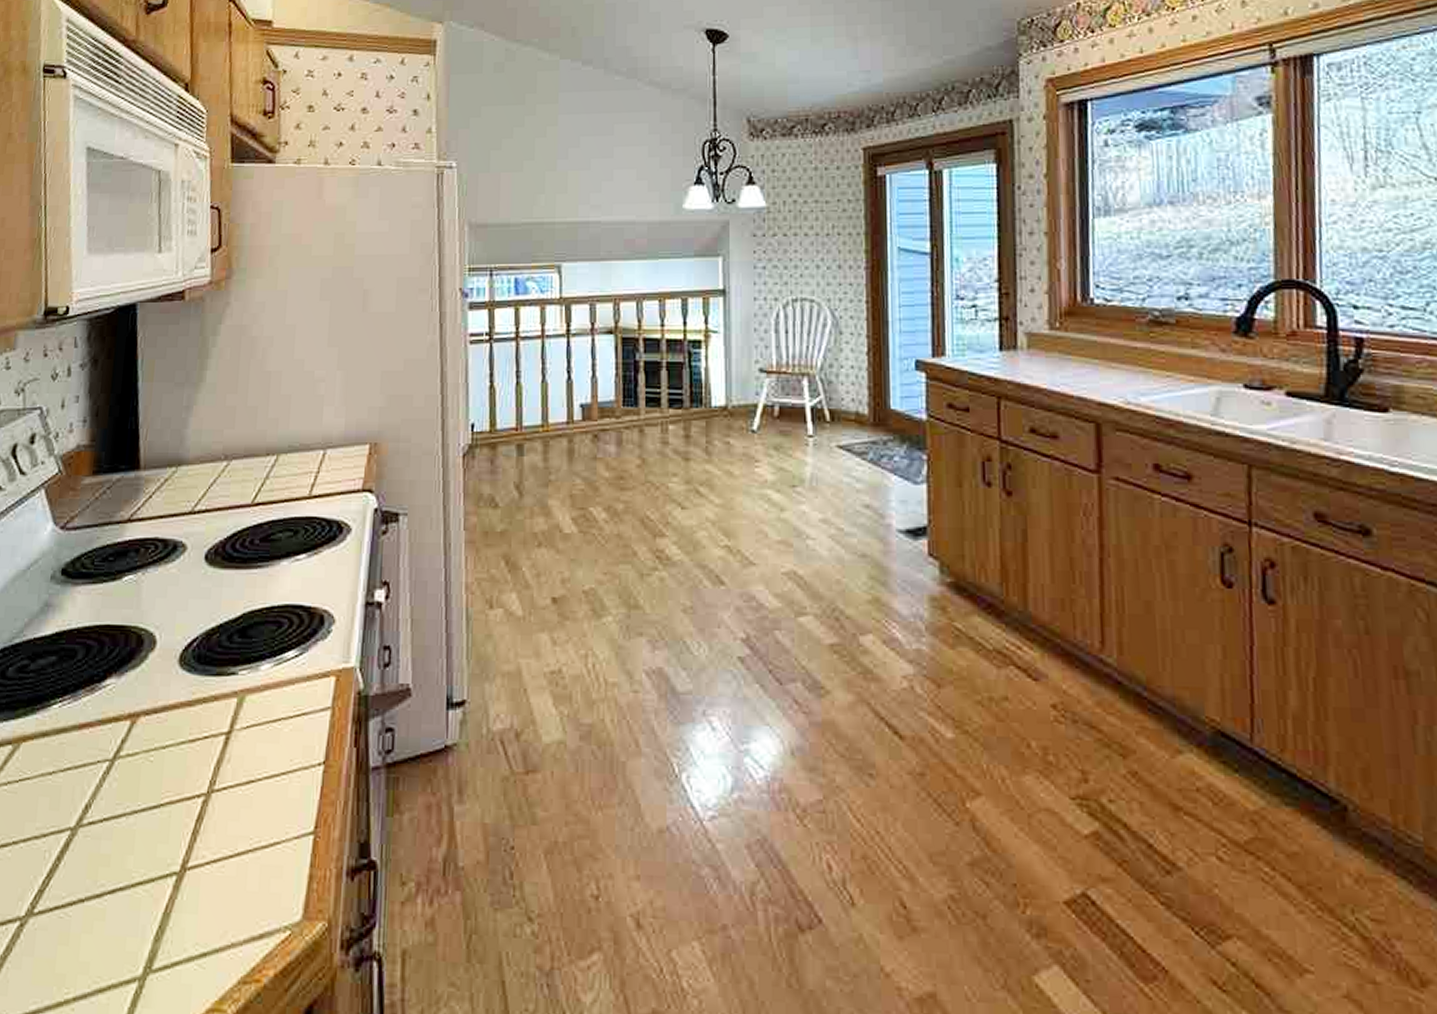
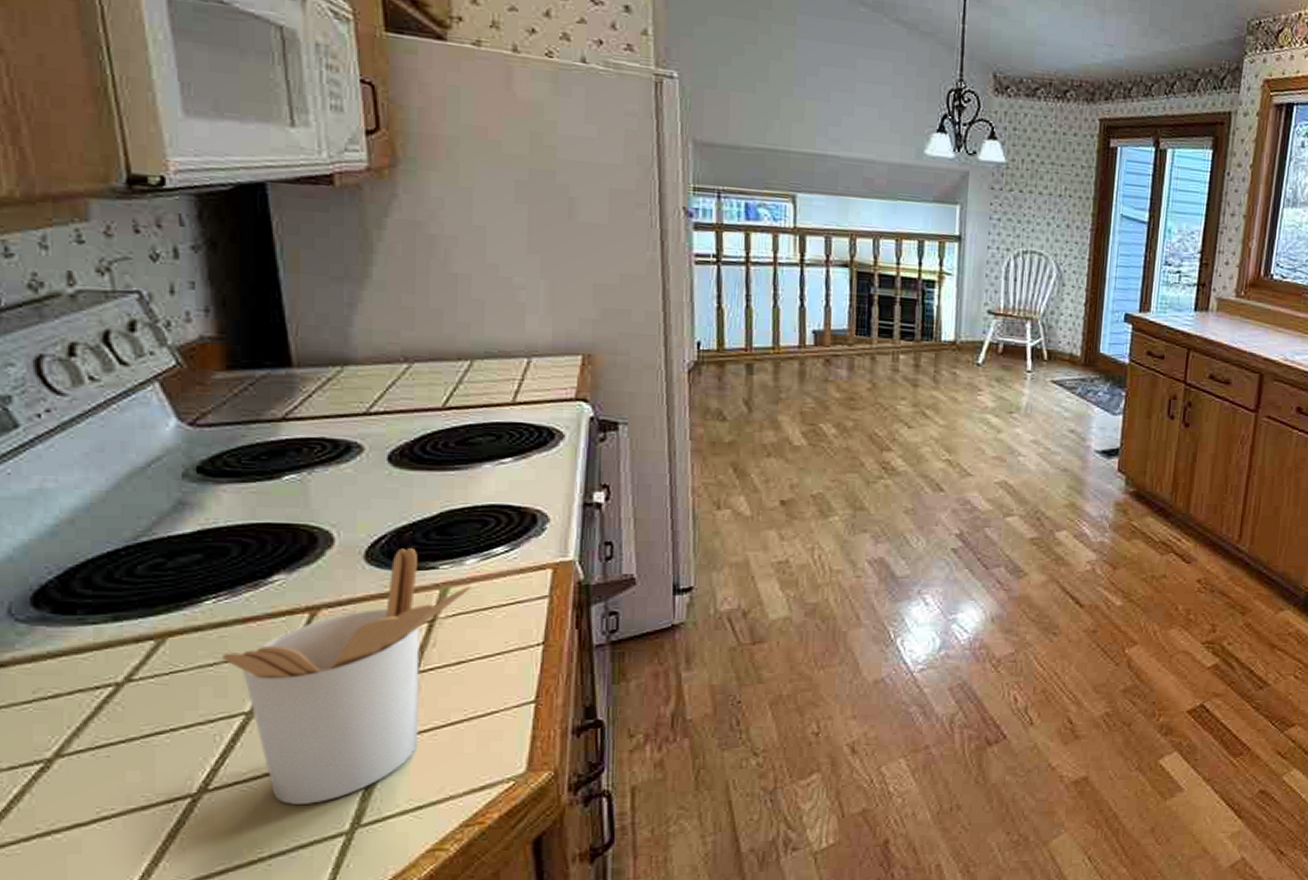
utensil holder: none [59,652,264,940] -> present [222,548,471,805]

